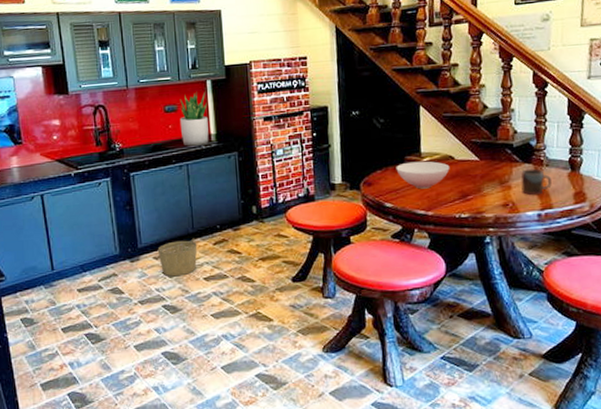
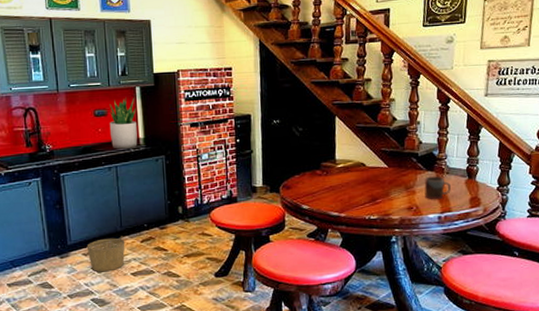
bowl: present [396,161,450,189] -> none [313,167,362,193]

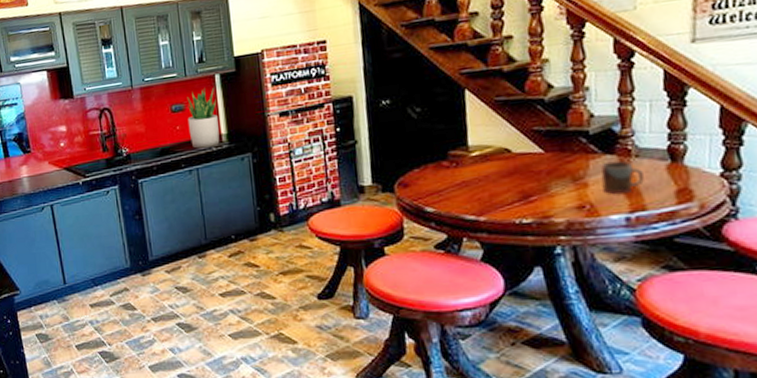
basket: present [86,236,126,272] -> none [169,250,212,293]

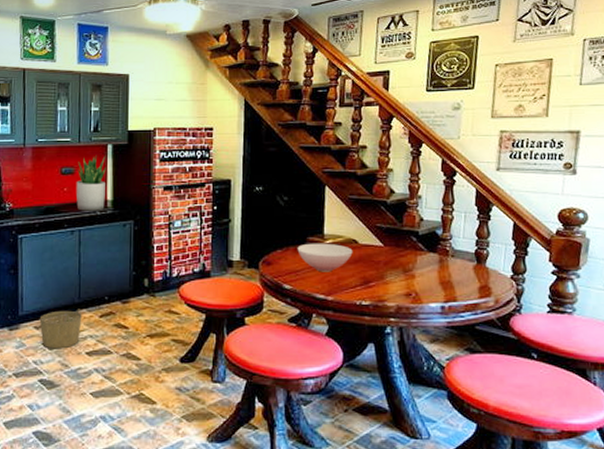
basket: none [169,250,212,293] -> present [39,309,82,349]
bowl: none [437,155,506,190] -> present [297,243,353,272]
mug: present [601,160,644,194] -> none [425,258,456,285]

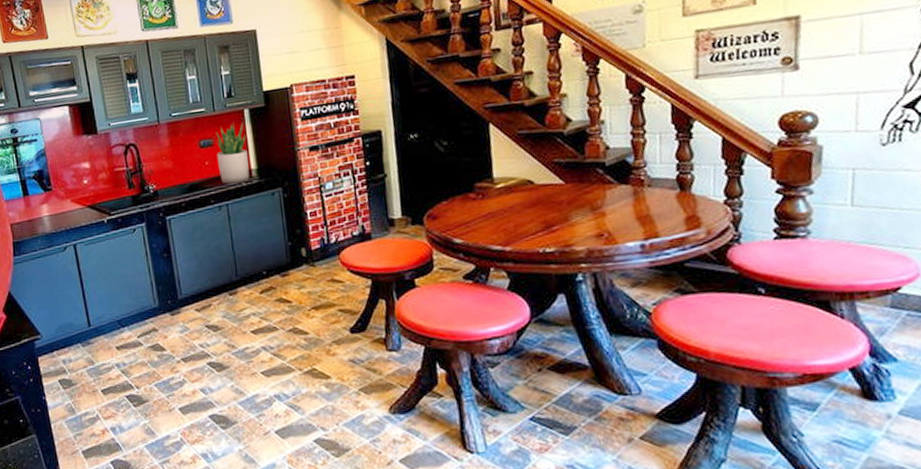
basket: present [39,309,82,349] -> none [199,286,243,331]
bowl: present [297,243,353,272] -> none [464,187,529,221]

